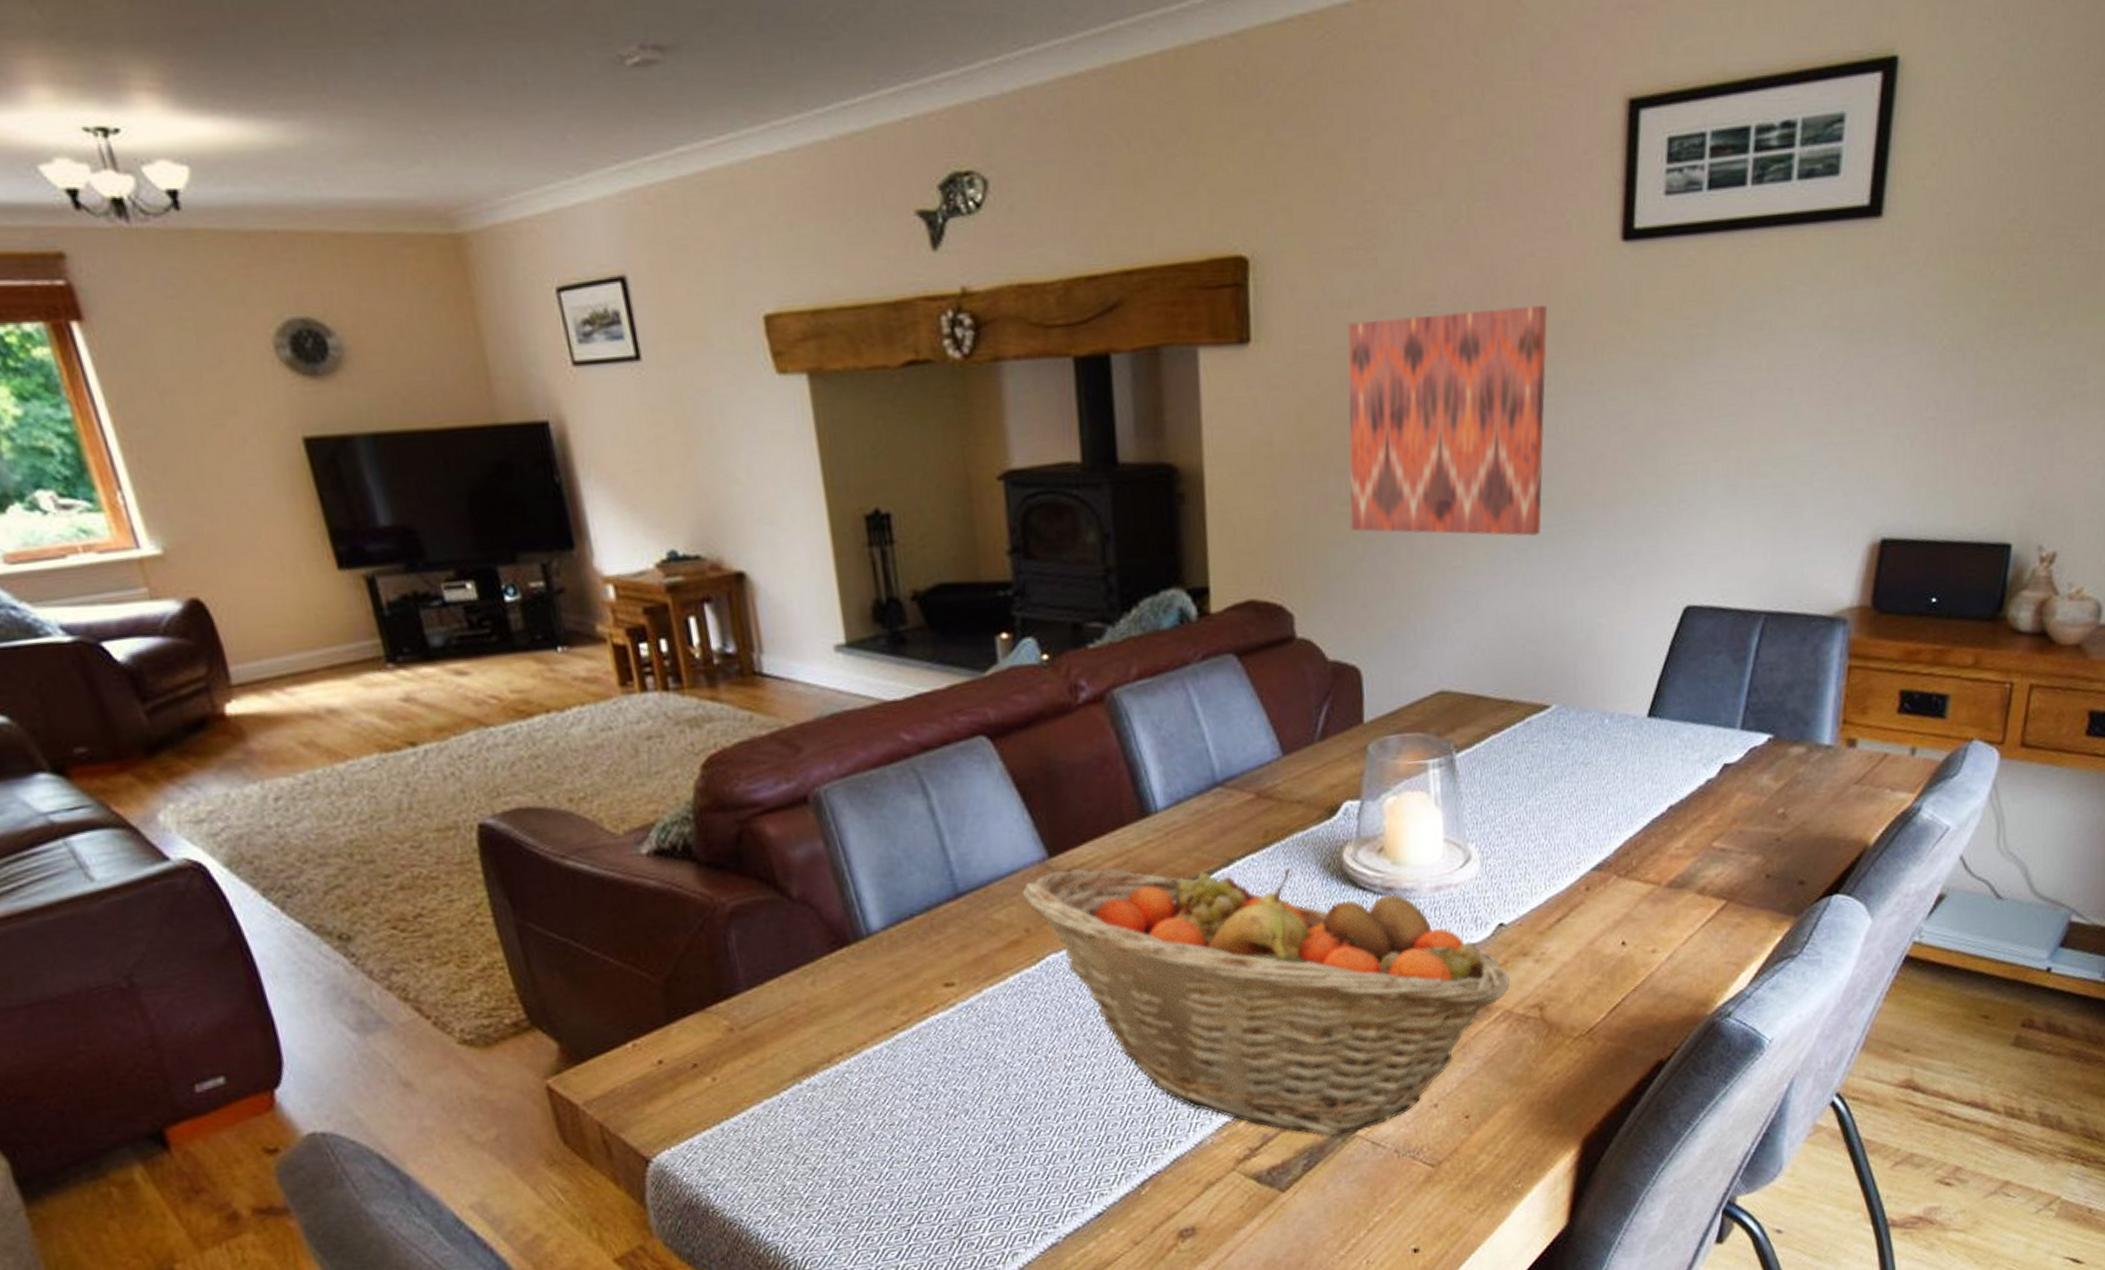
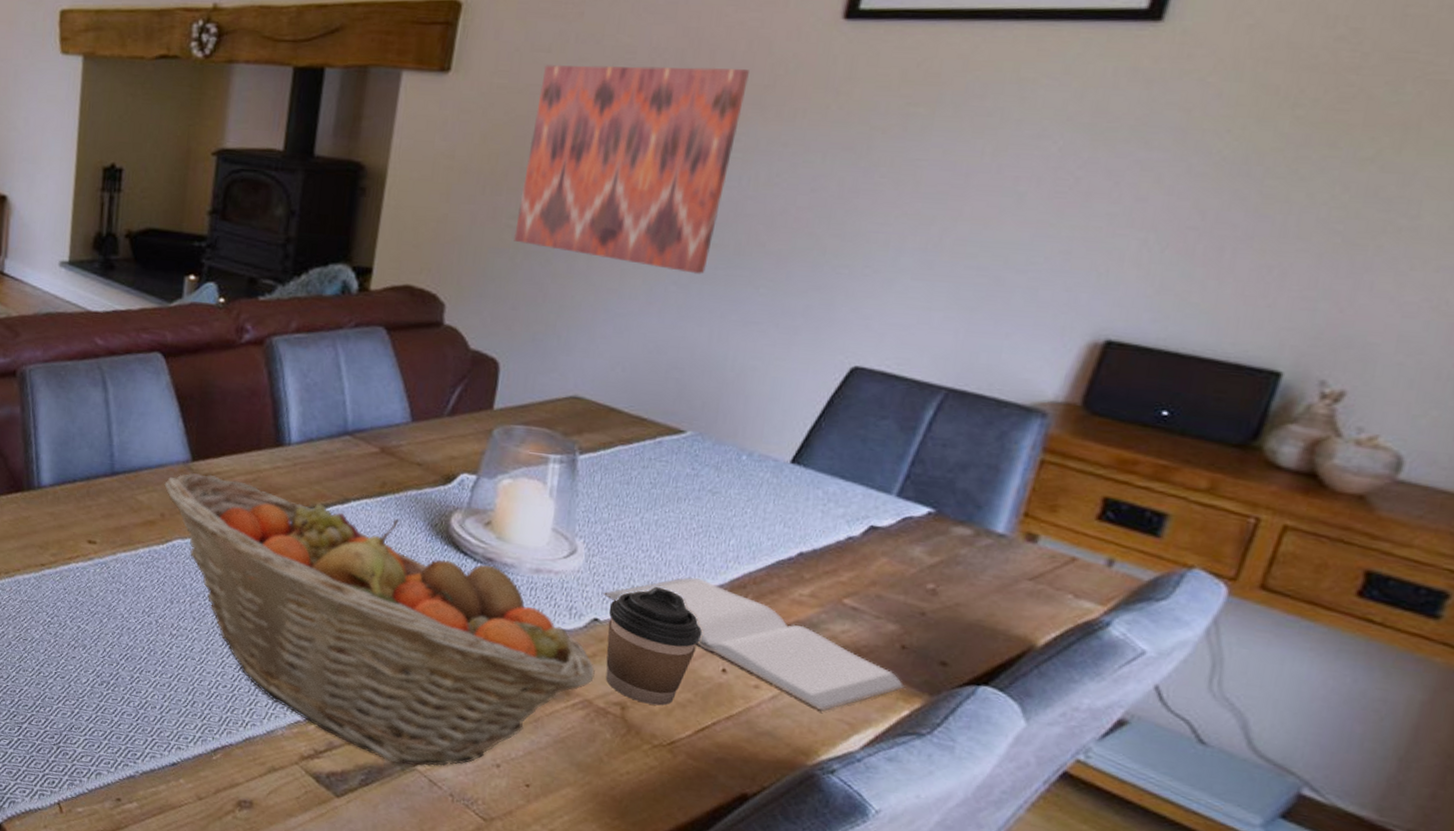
book: none [1502,856,1776,959] -> present [602,577,906,711]
coffee cup: none [1511,874,1599,998] -> present [605,586,703,706]

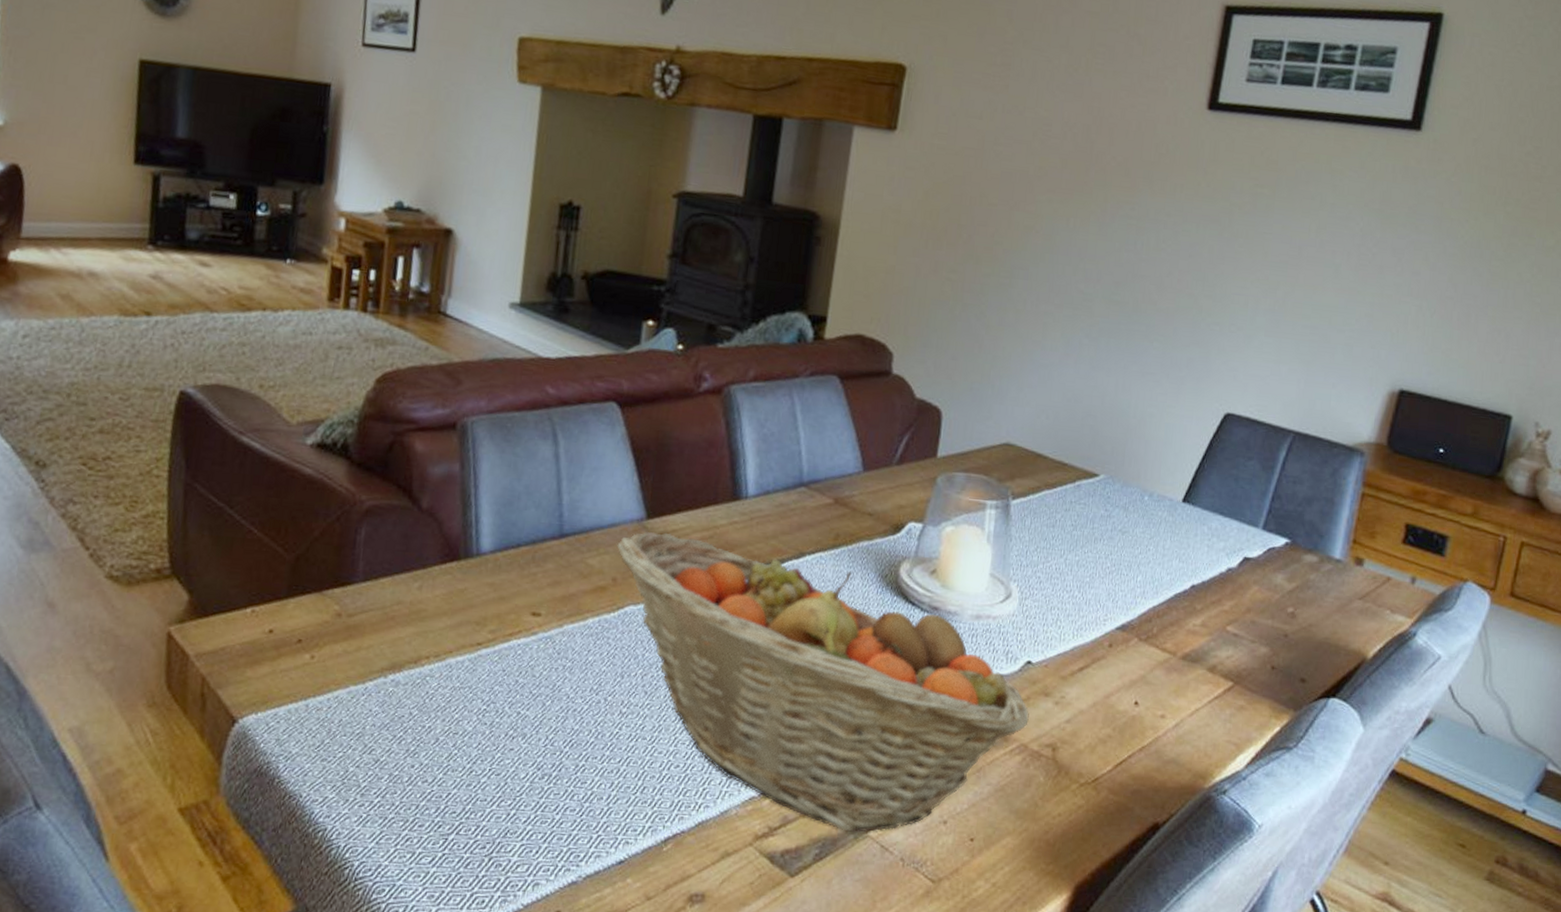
wall art: present [514,64,749,274] -> none [953,130,1140,329]
book: present [602,577,906,711] -> none [1034,614,1277,735]
coffee cup: present [605,586,703,706] -> none [1038,625,1118,744]

